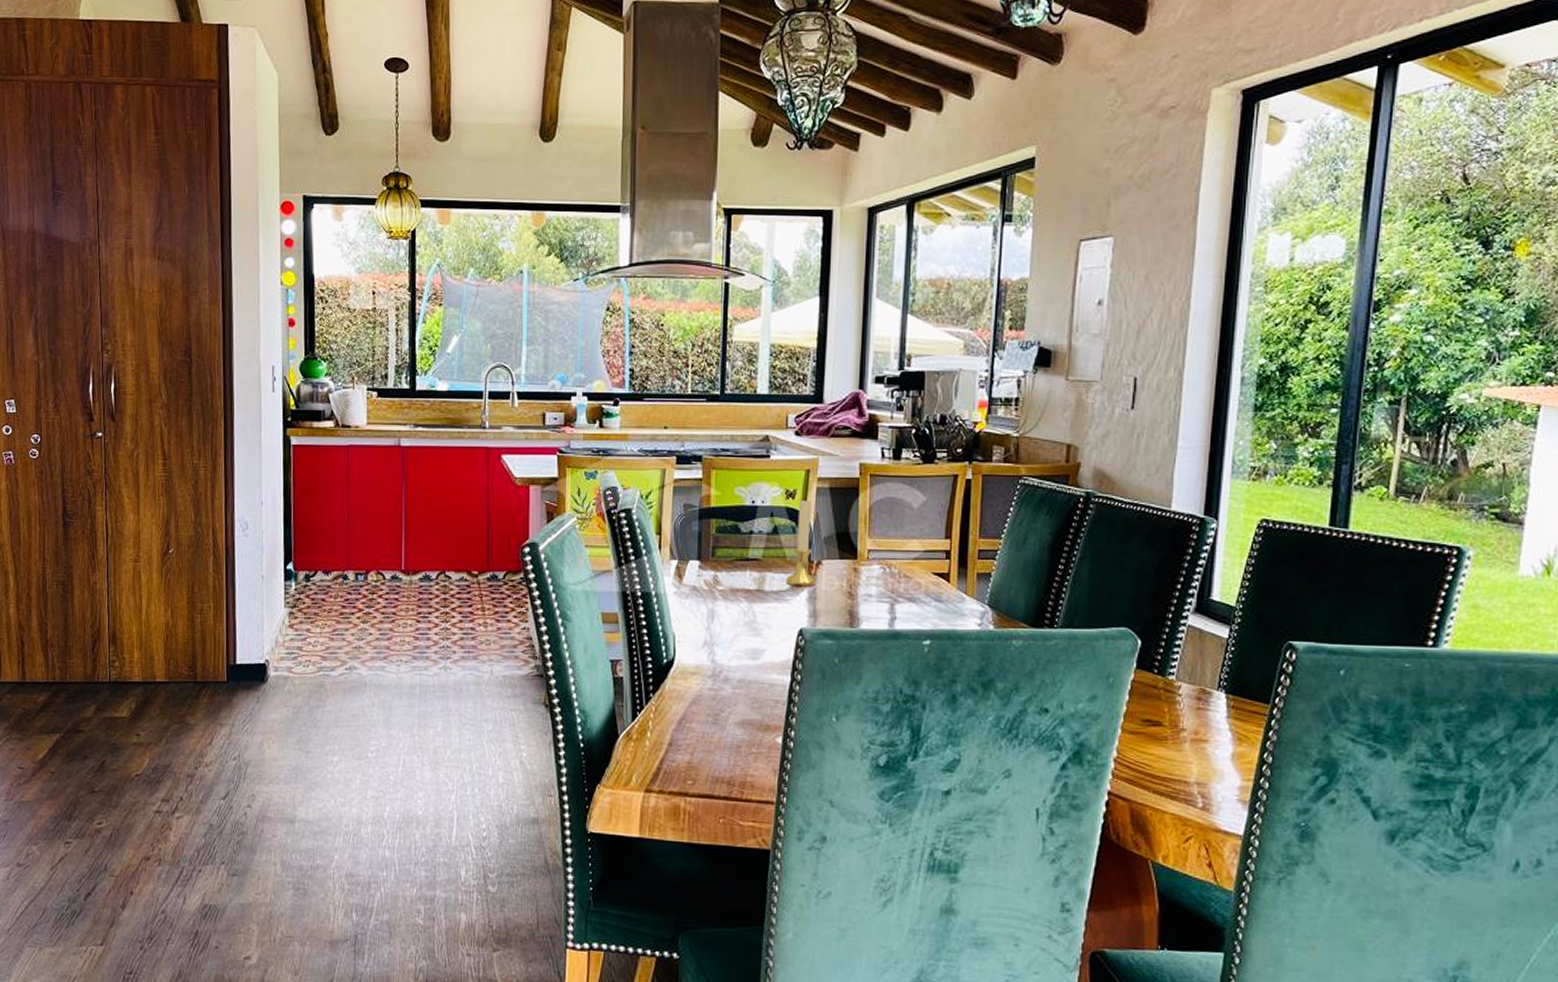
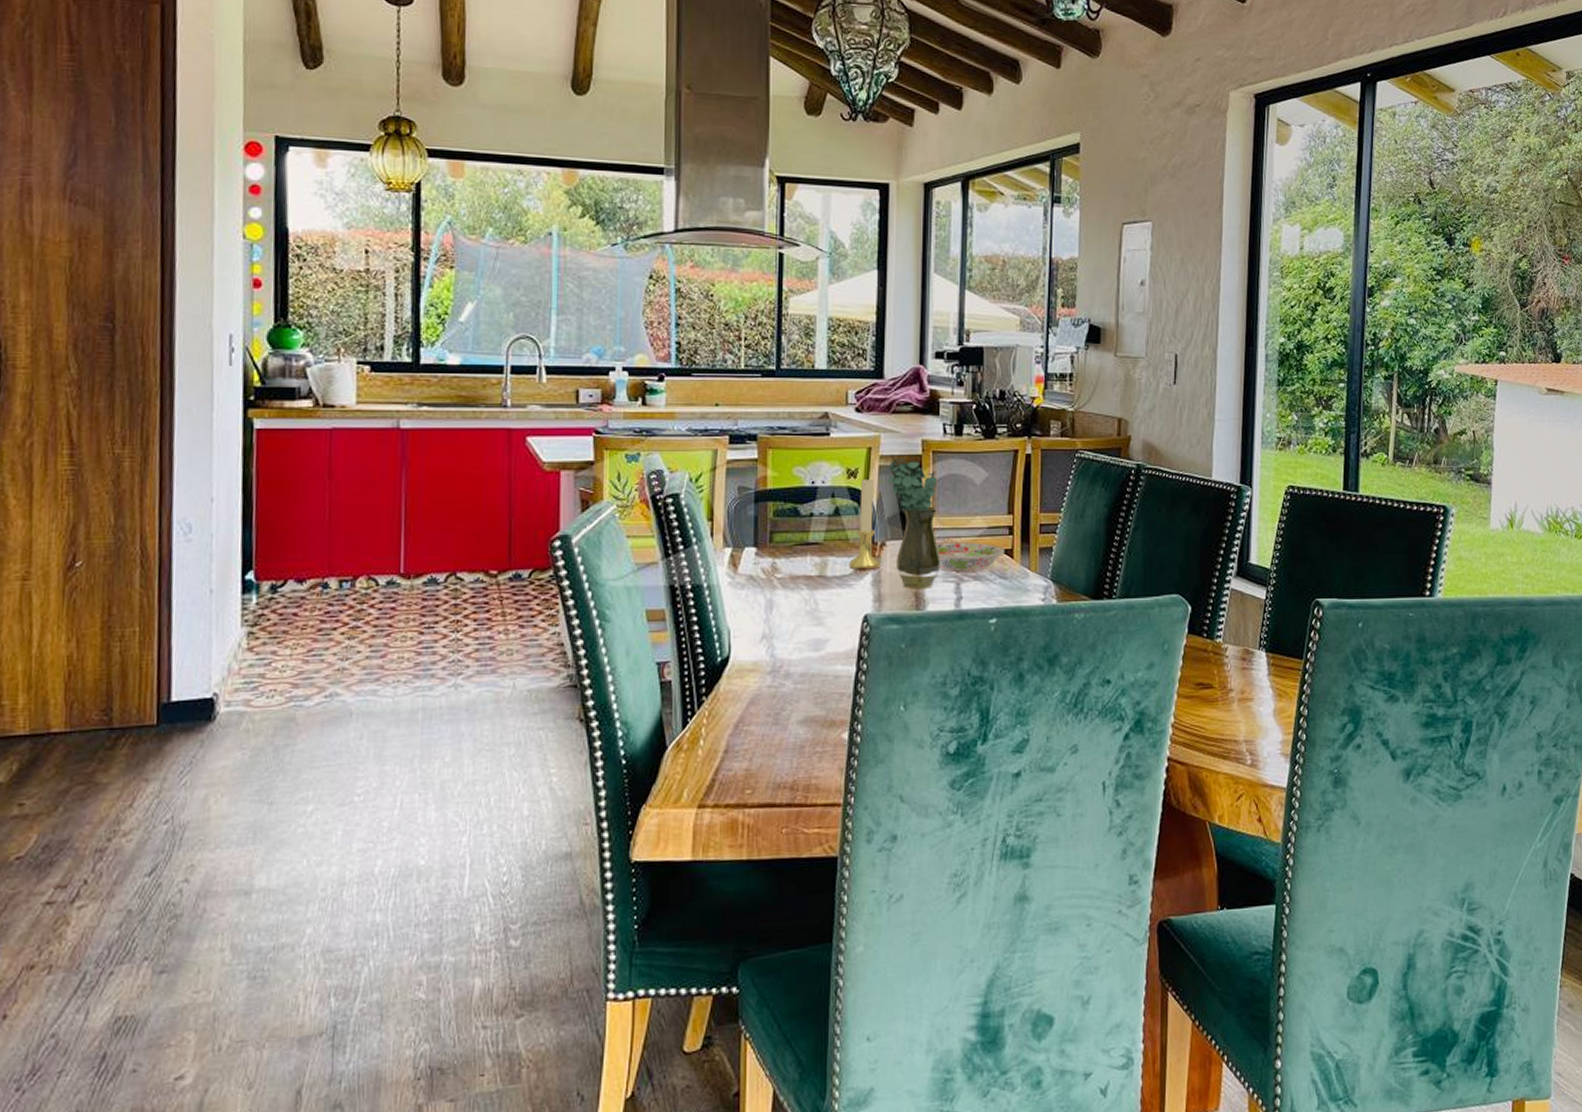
vase: none [825,477,876,609] -> present [888,455,941,590]
bowl: none [871,563,940,593] -> present [936,542,1004,572]

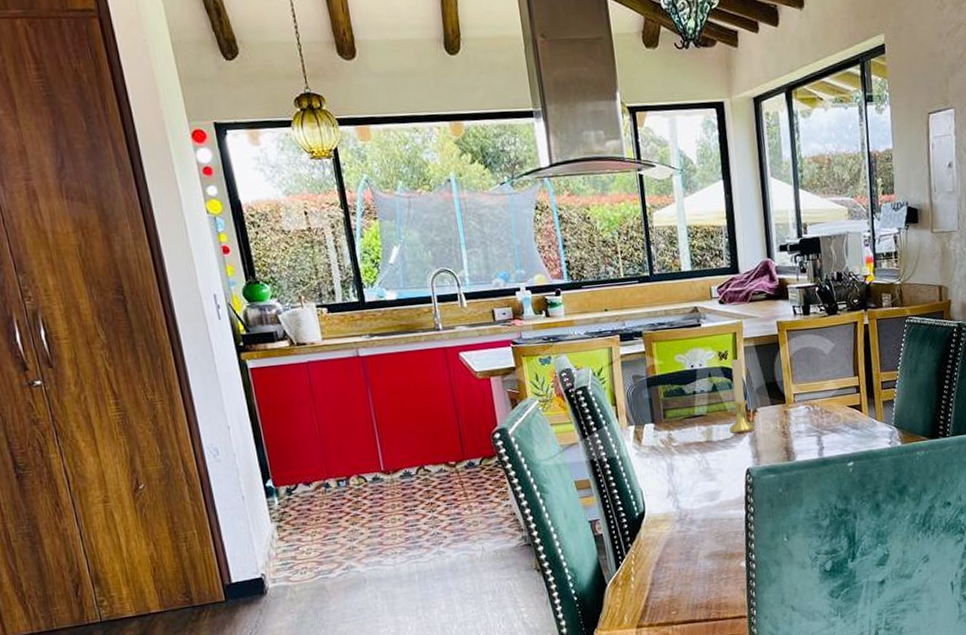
vase: present [888,455,941,590] -> none [753,336,804,446]
bowl: present [936,542,1004,572] -> none [798,401,854,428]

